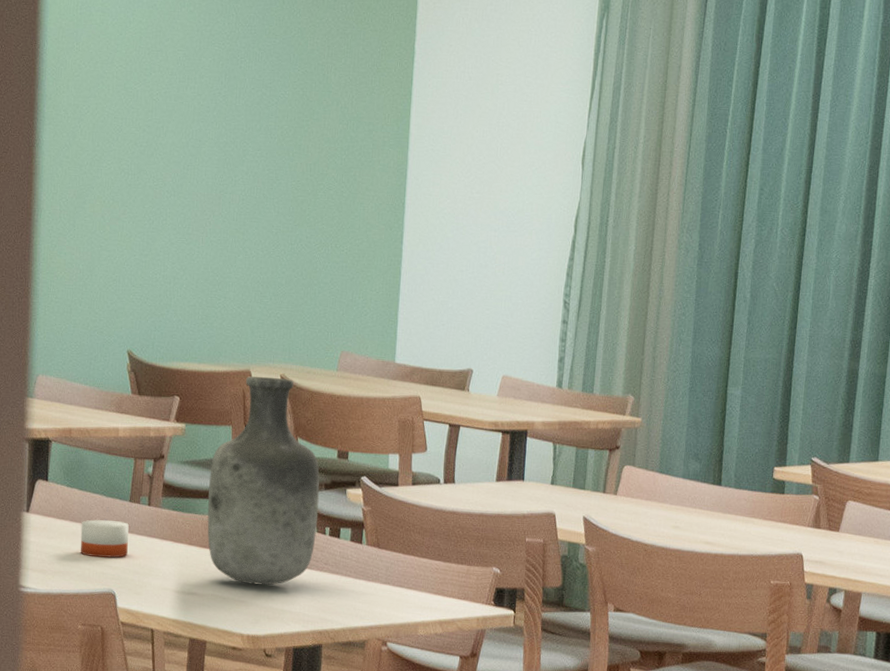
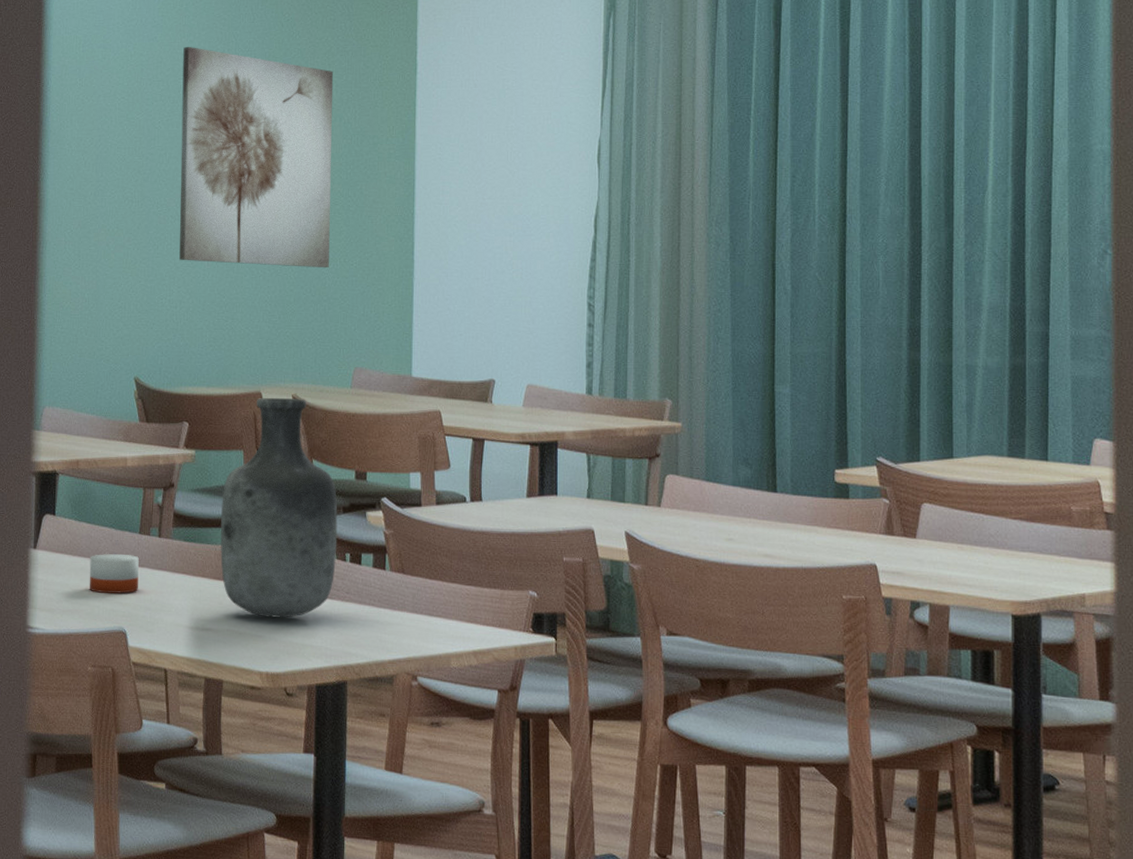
wall art: none [174,16,333,253] -> present [179,46,334,268]

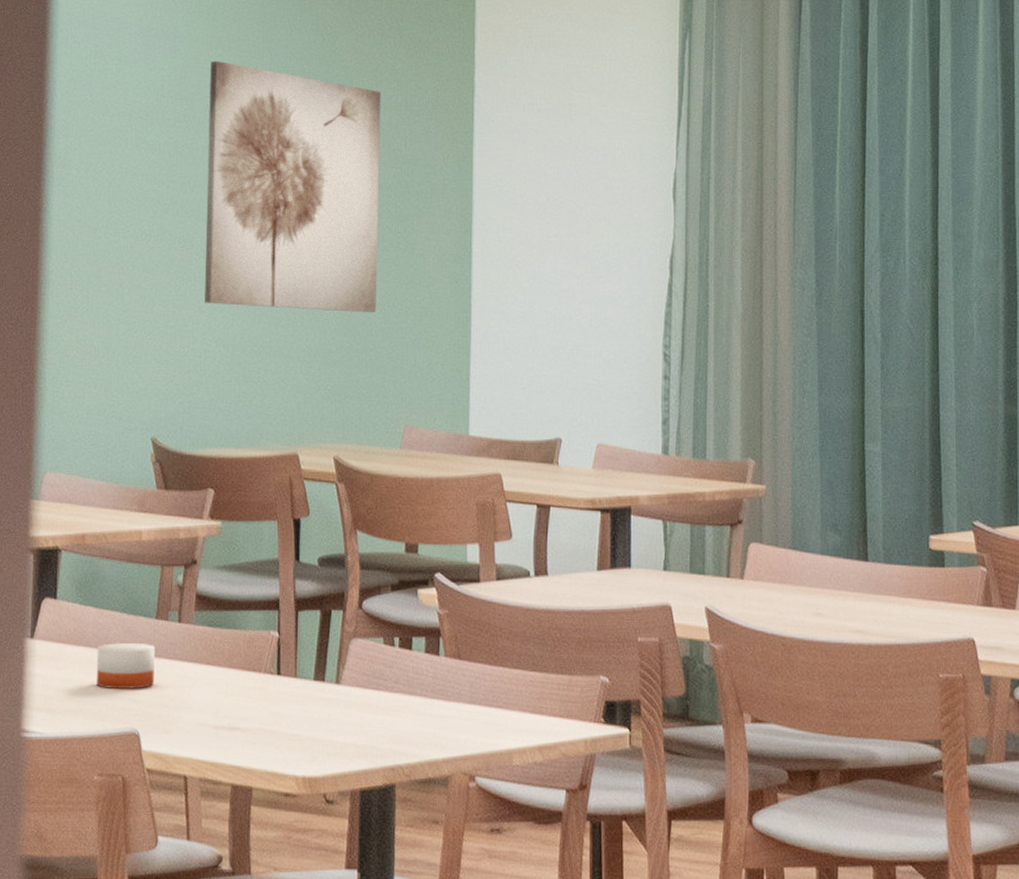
vase: present [220,398,338,618] -> none [250,461,385,713]

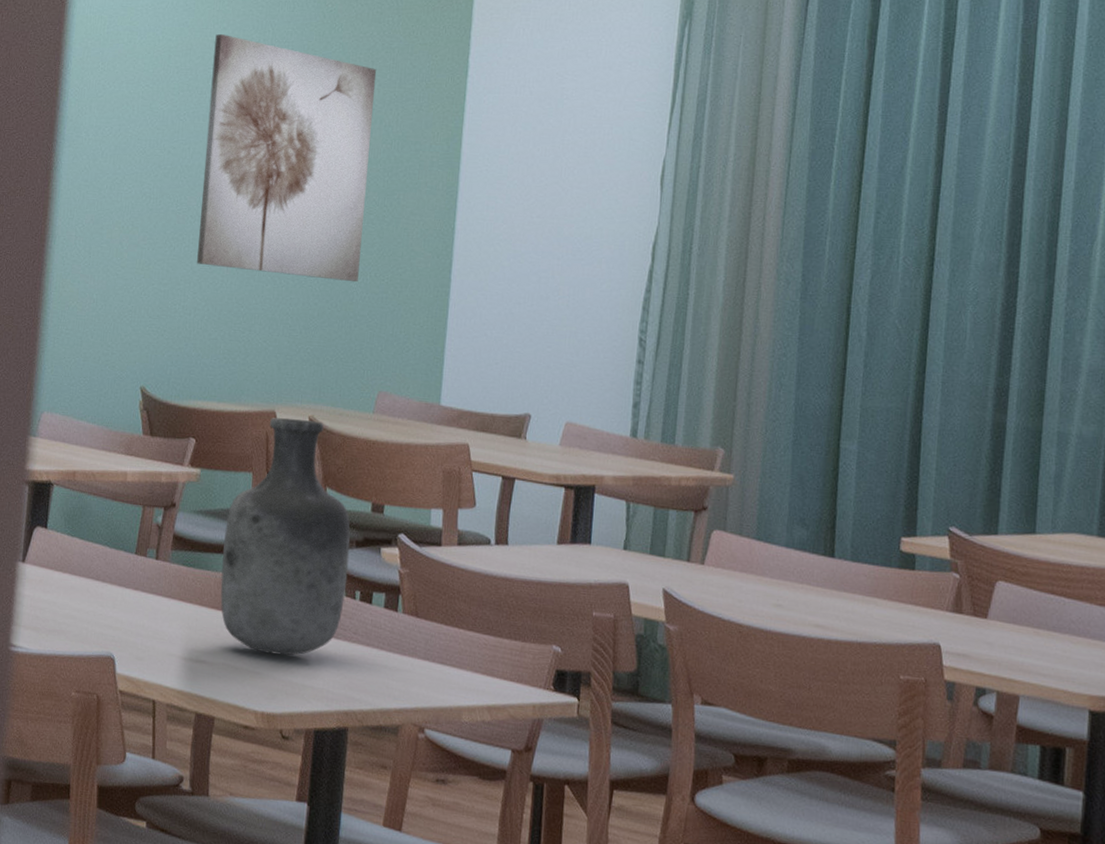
candle: present [96,642,155,689] -> none [78,573,133,617]
vase: none [250,461,385,713] -> present [220,418,350,656]

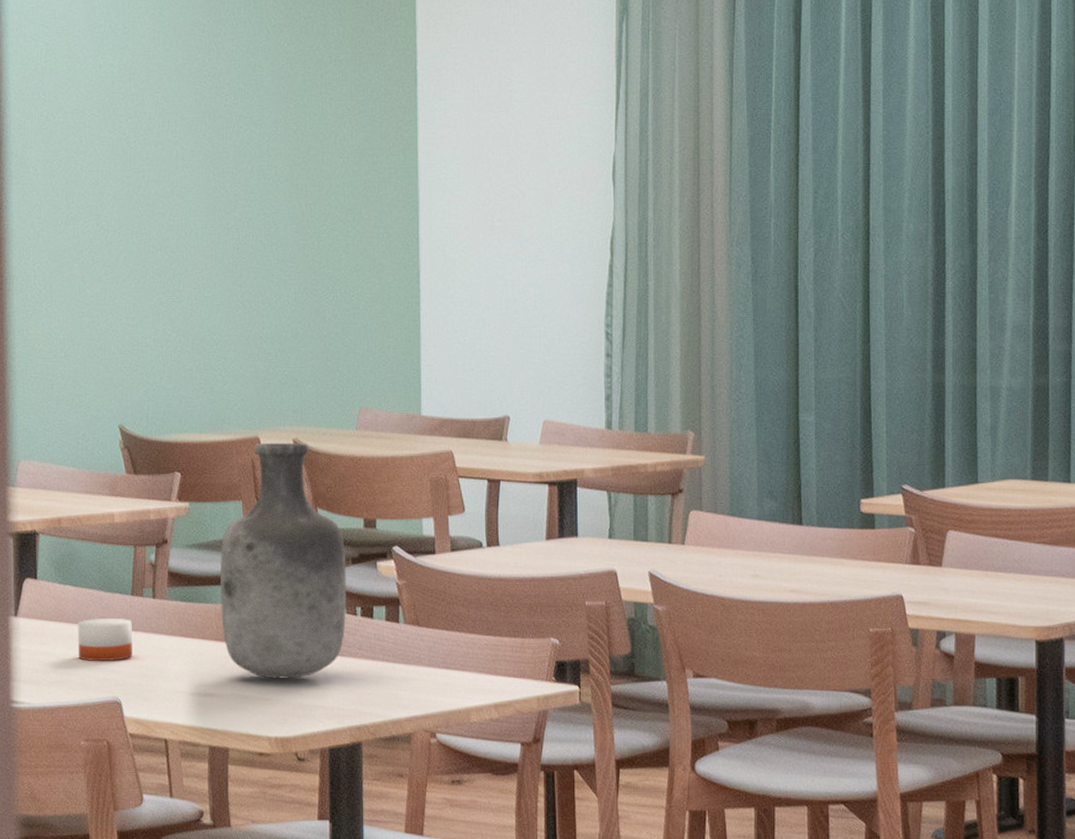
candle: none [78,573,133,617] -> present [77,618,132,661]
wall art: present [197,33,377,283] -> none [159,55,328,301]

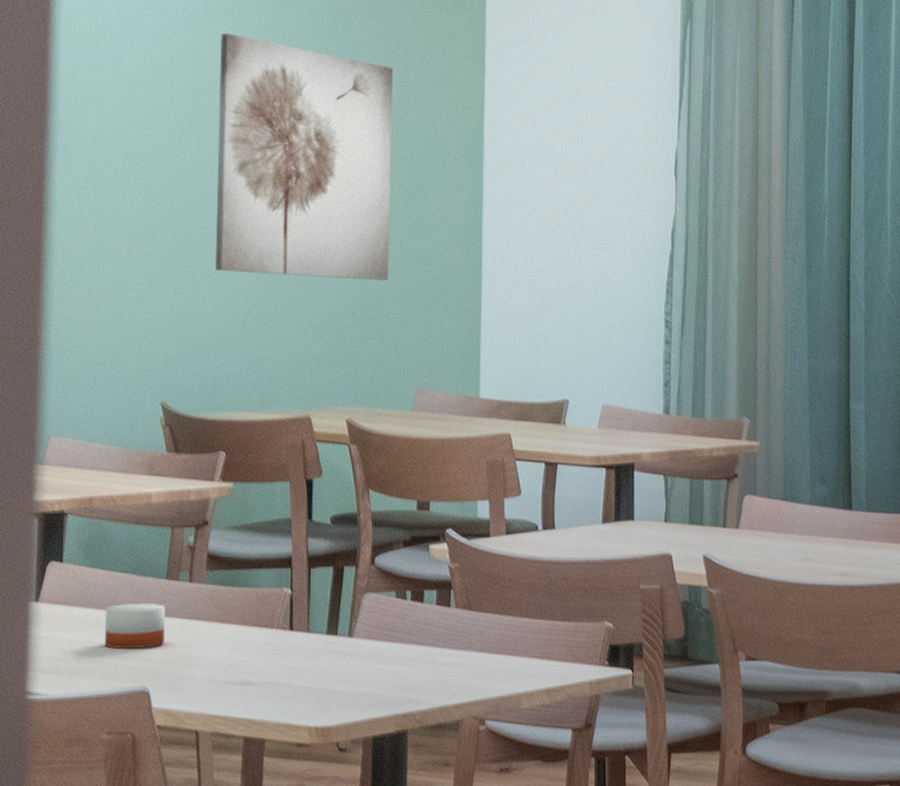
wall art: none [159,55,328,301] -> present [215,33,394,281]
vase: present [220,443,347,679] -> none [262,423,398,666]

